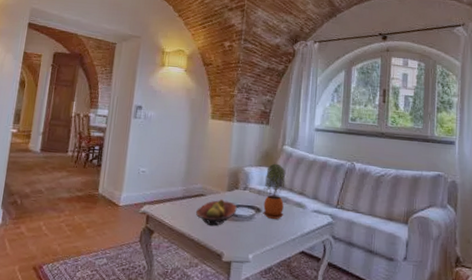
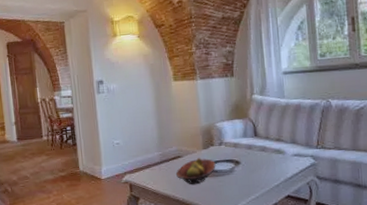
potted plant: present [263,163,286,219] -> none [239,114,263,169]

